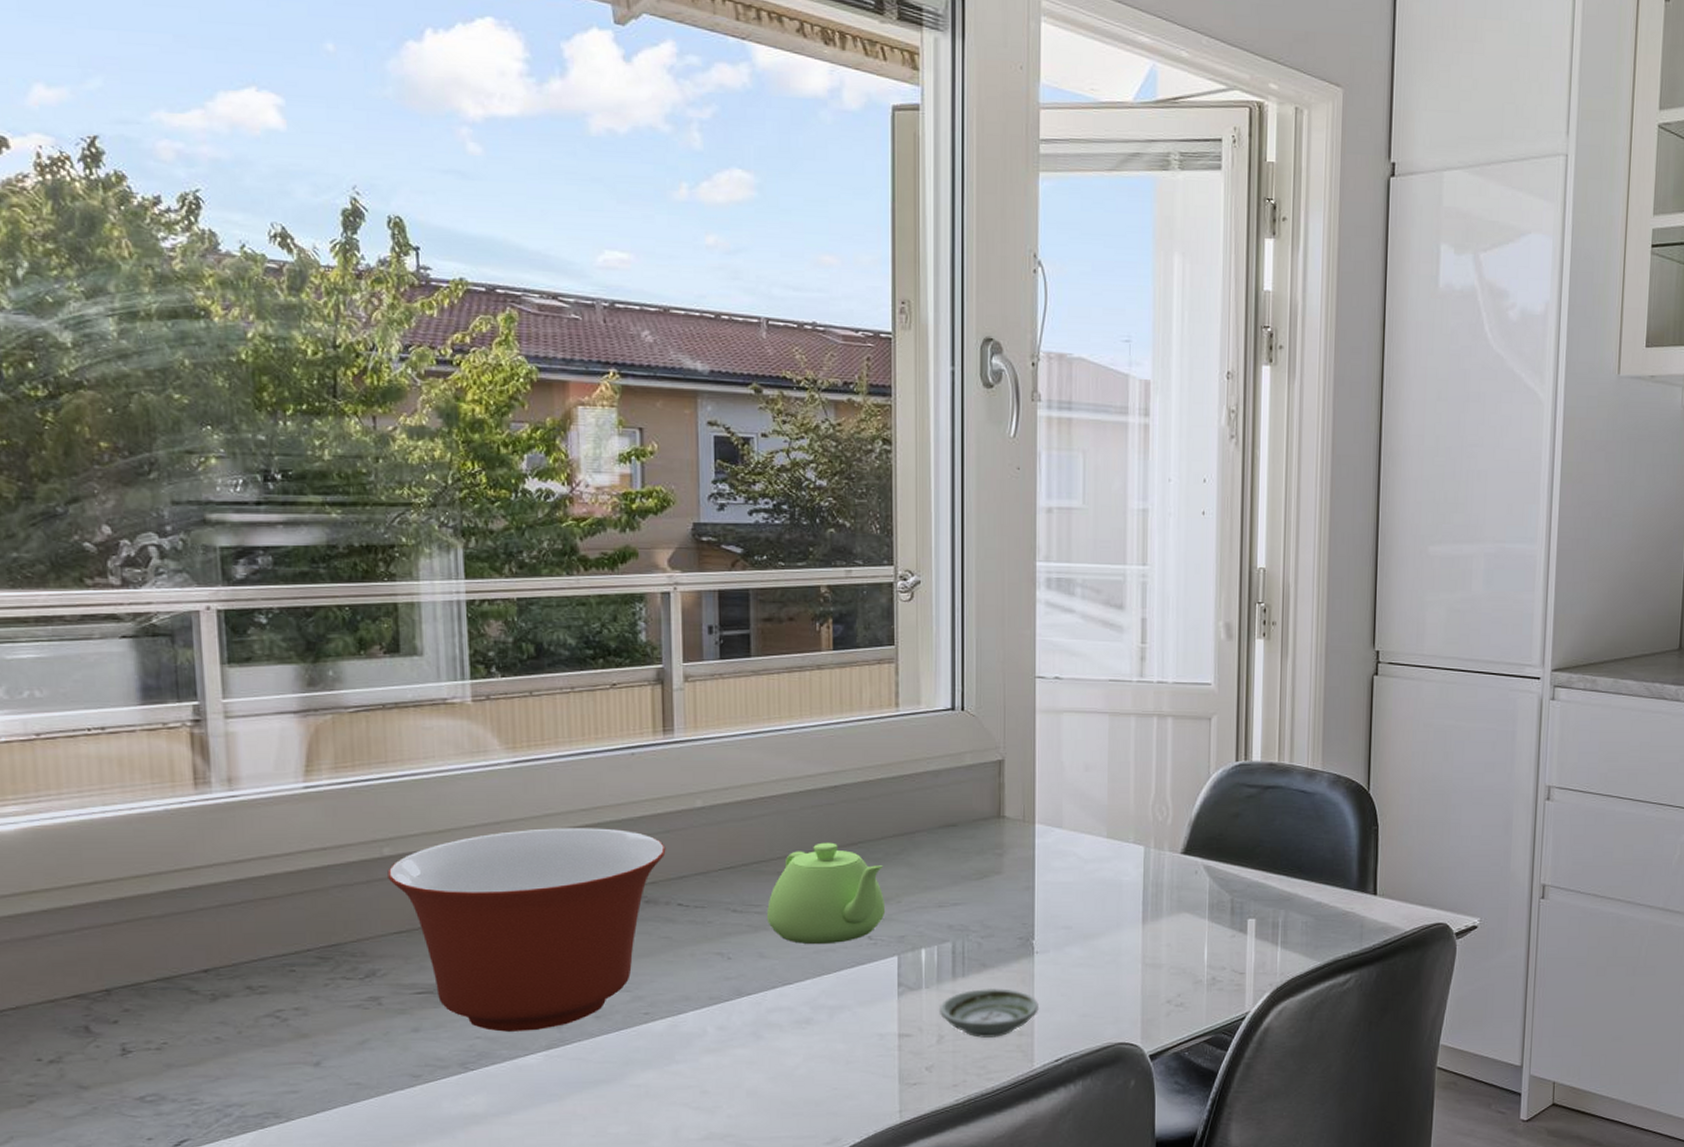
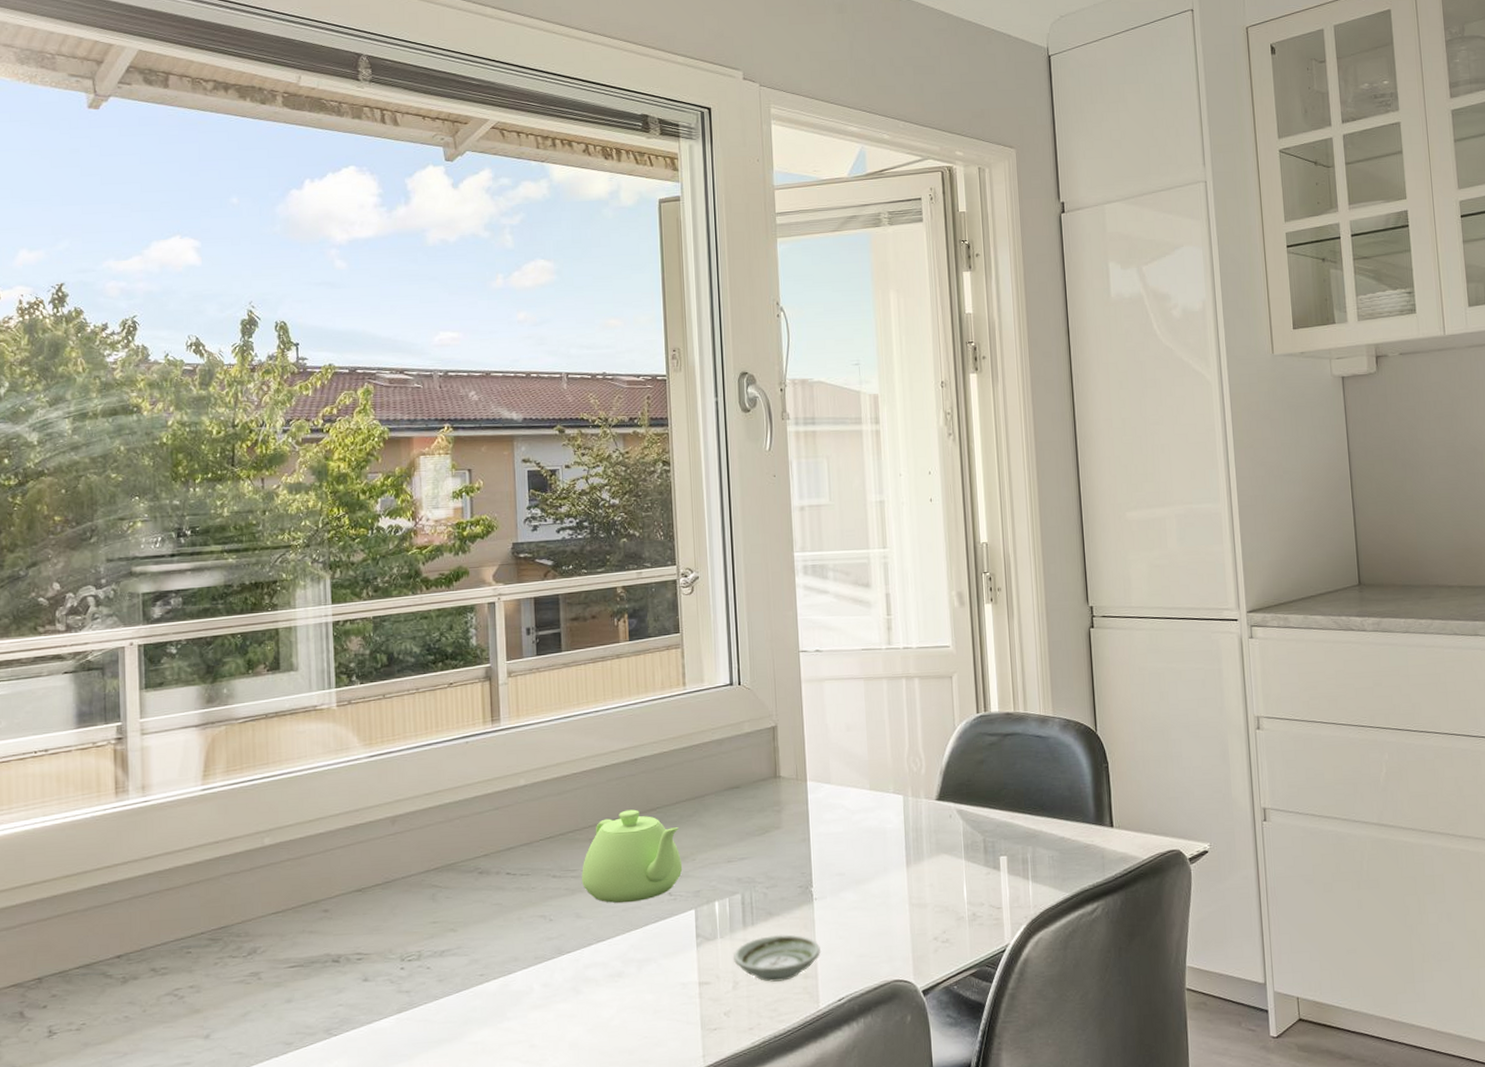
mixing bowl: present [387,828,666,1032] -> none [267,809,496,999]

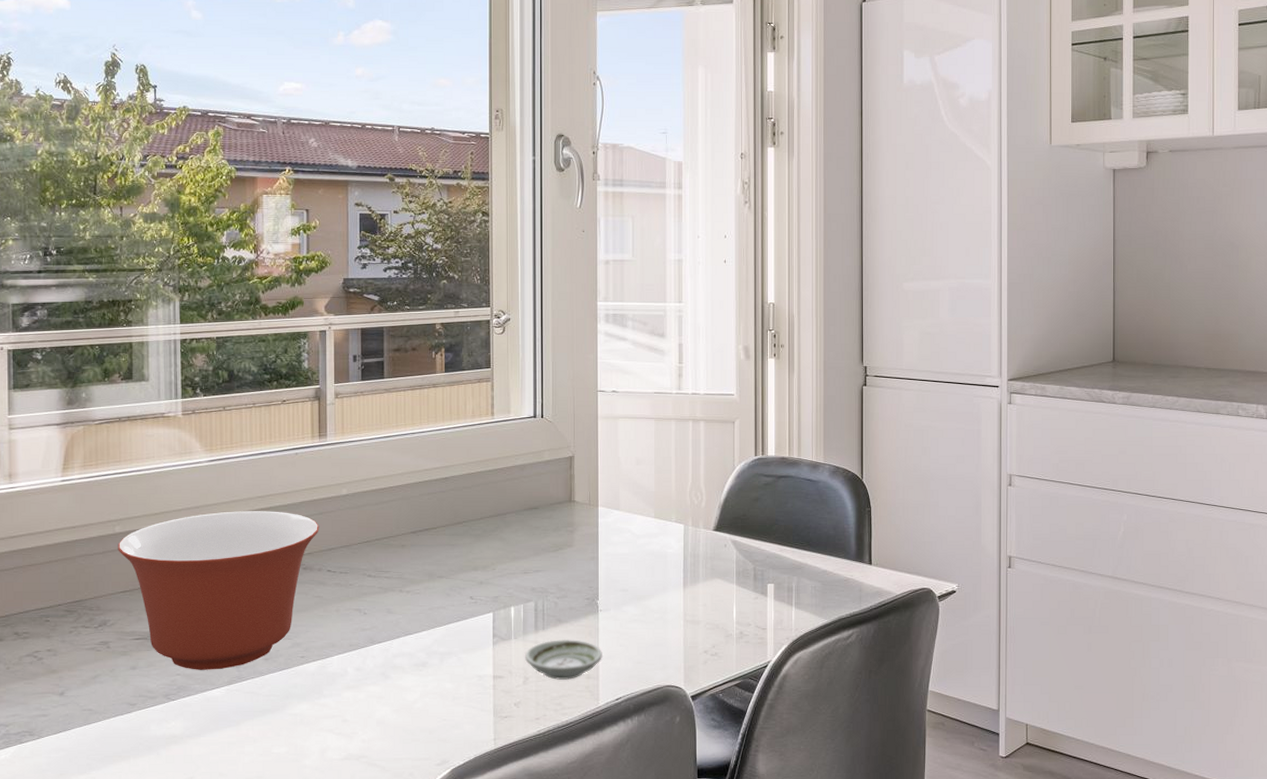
mixing bowl: none [267,809,496,999] -> present [118,511,319,670]
teapot: present [581,809,683,903] -> none [393,522,484,603]

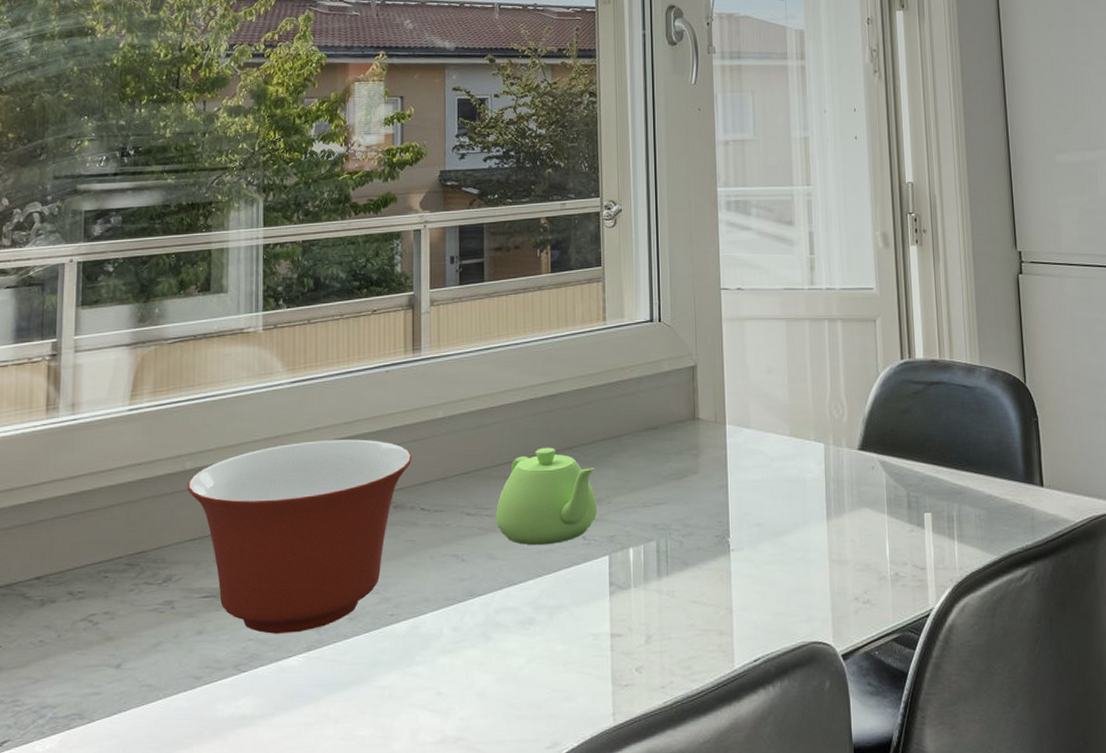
teapot: none [393,522,484,603] -> present [495,447,598,546]
saucer: present [525,639,602,680] -> none [647,586,737,637]

